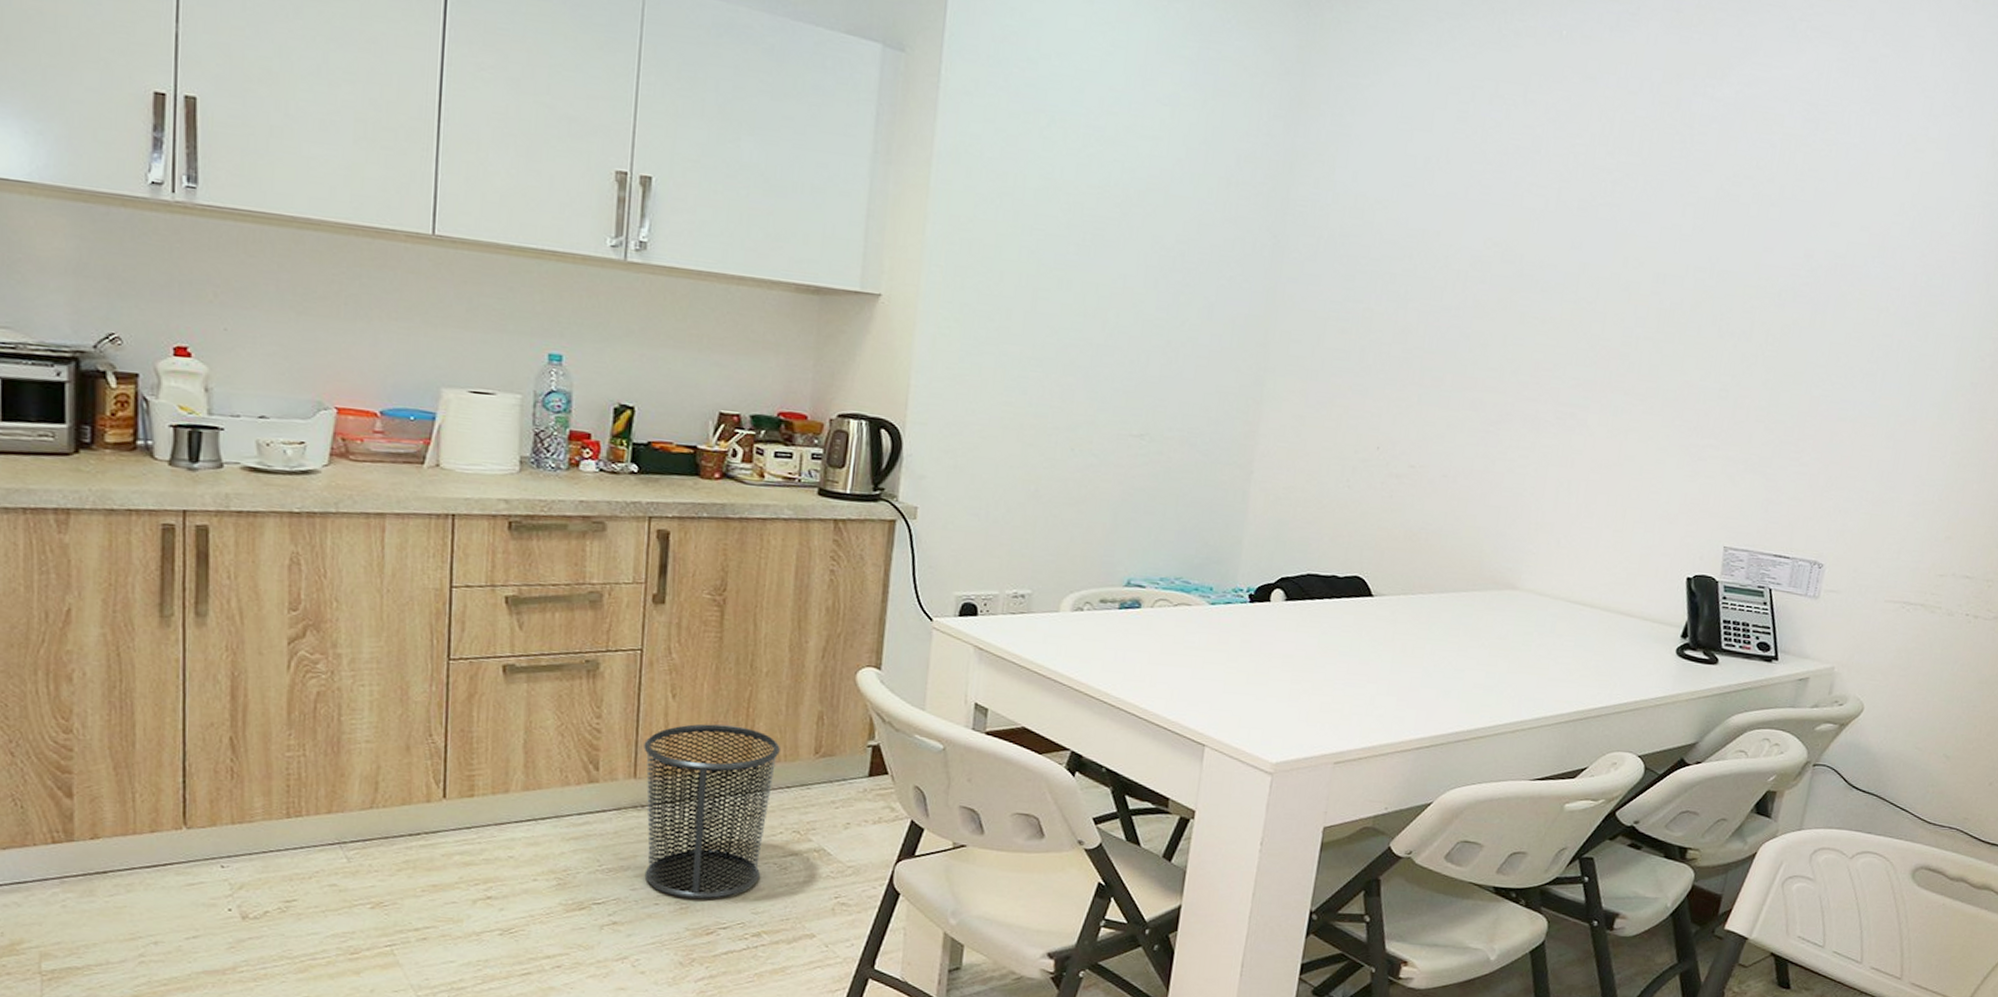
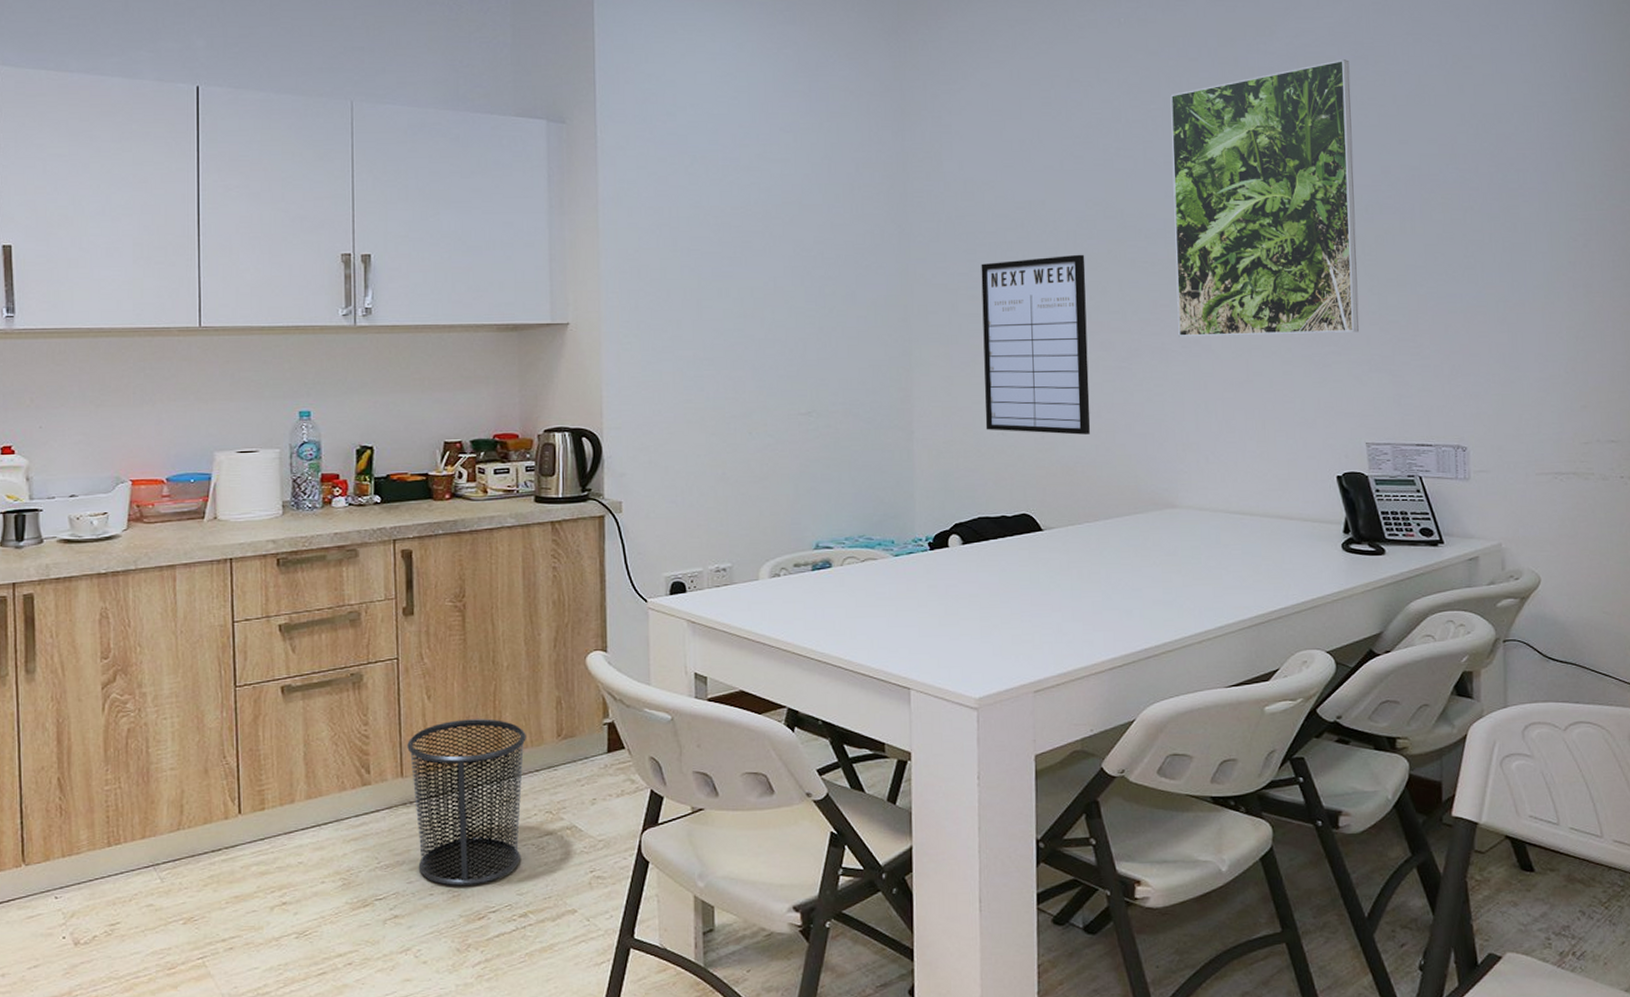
writing board: none [1331,293,1473,500] -> present [981,254,1091,435]
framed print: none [1555,119,1799,428] -> present [1170,59,1359,337]

